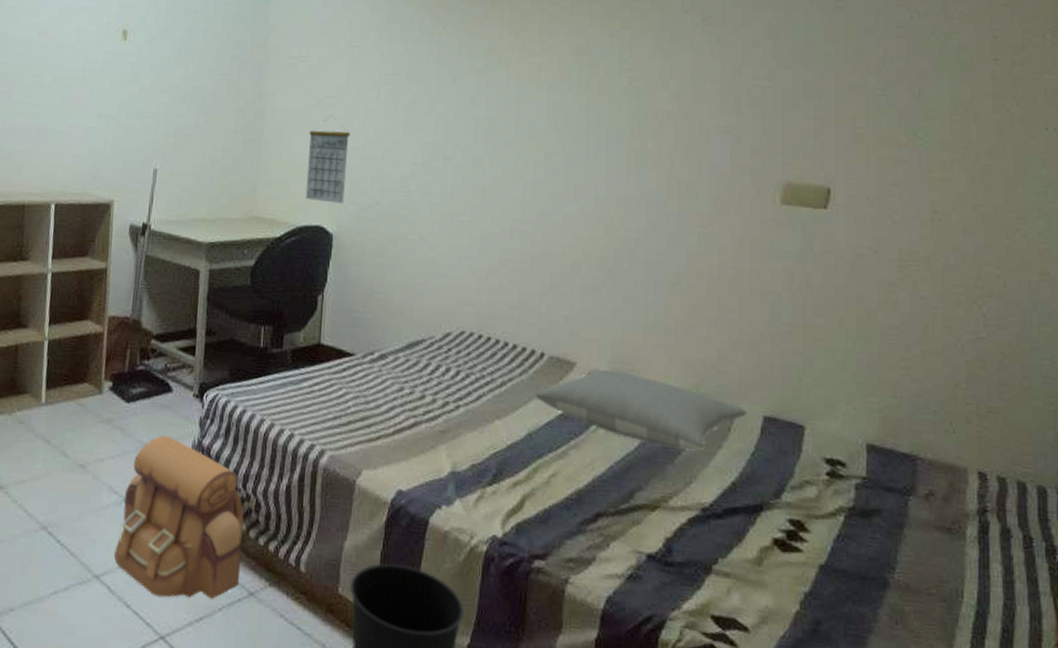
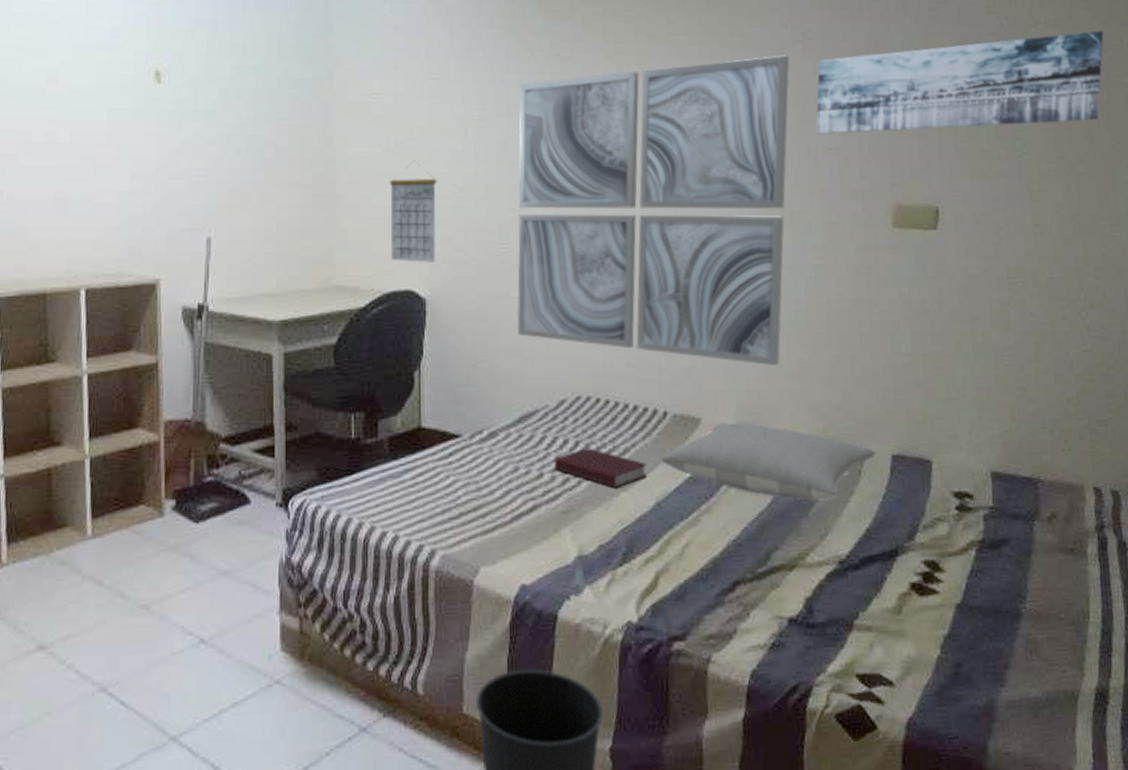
backpack: present [113,436,244,599] -> none [193,557,348,751]
wall art: none [411,38,688,322] -> present [516,55,790,366]
book: none [436,377,522,417] -> present [554,448,648,489]
wall art: none [710,27,1024,116] -> present [816,30,1104,134]

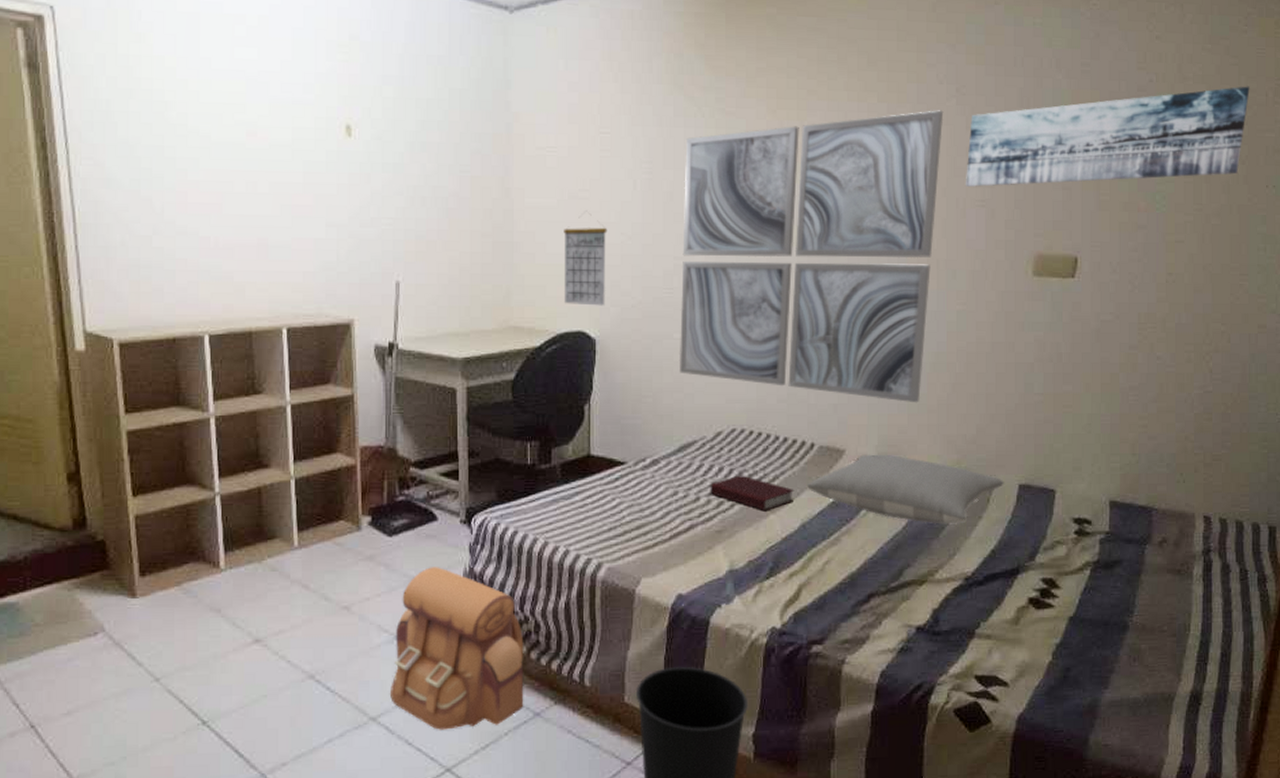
backpack: none [193,557,348,751] -> present [389,567,524,730]

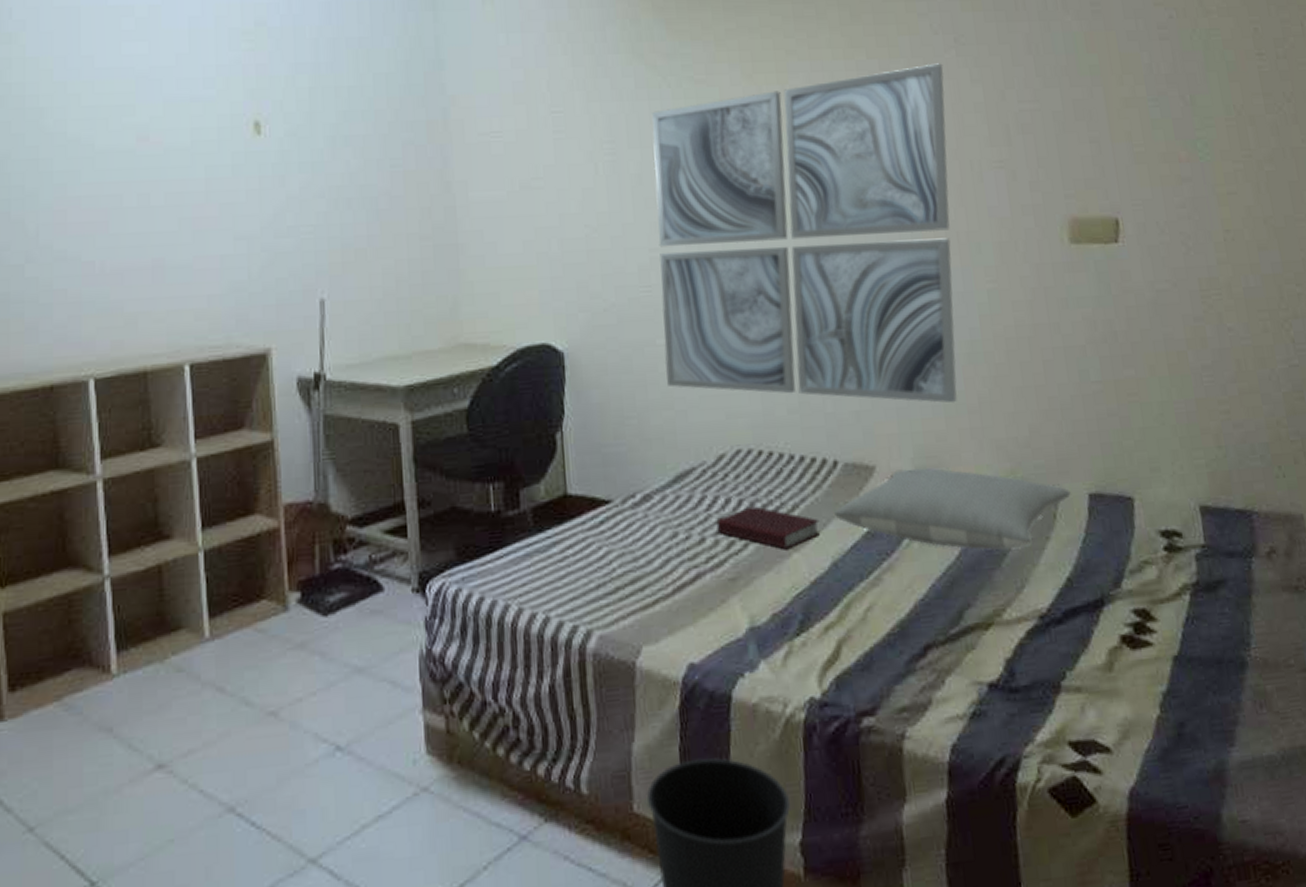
backpack: present [389,567,524,730] -> none [332,651,506,870]
calendar: present [564,213,608,306] -> none [516,205,572,313]
wall art: present [966,86,1250,187] -> none [974,16,1285,146]

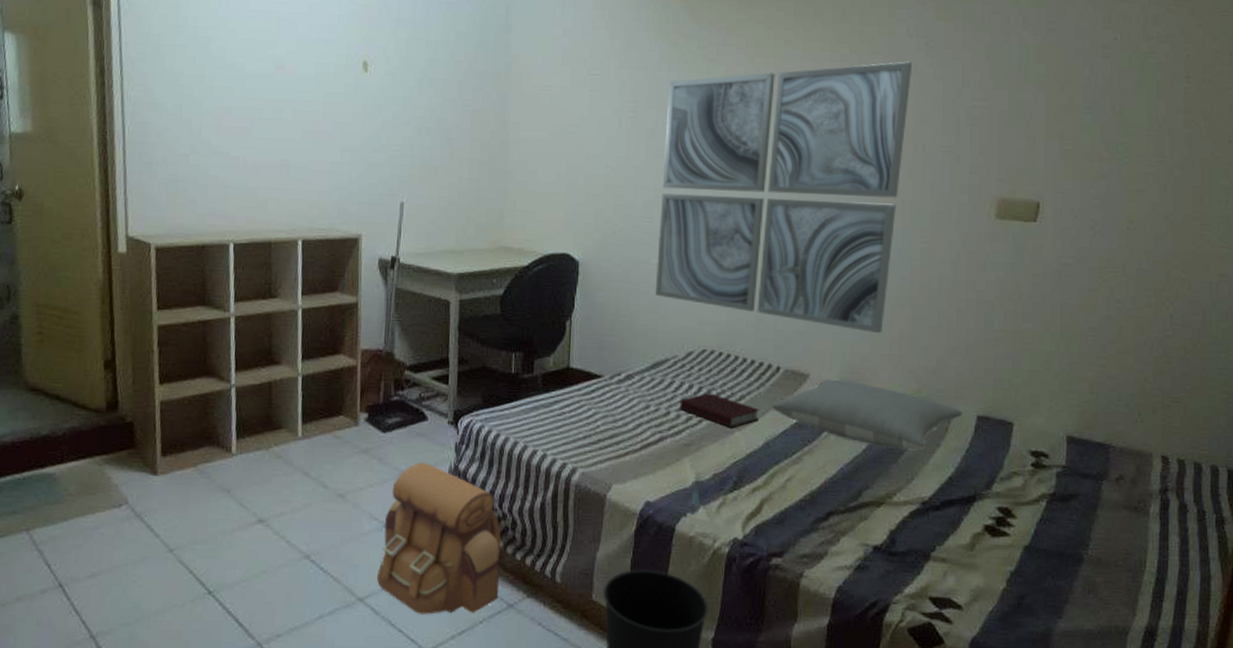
backpack: none [332,651,506,870] -> present [376,463,501,614]

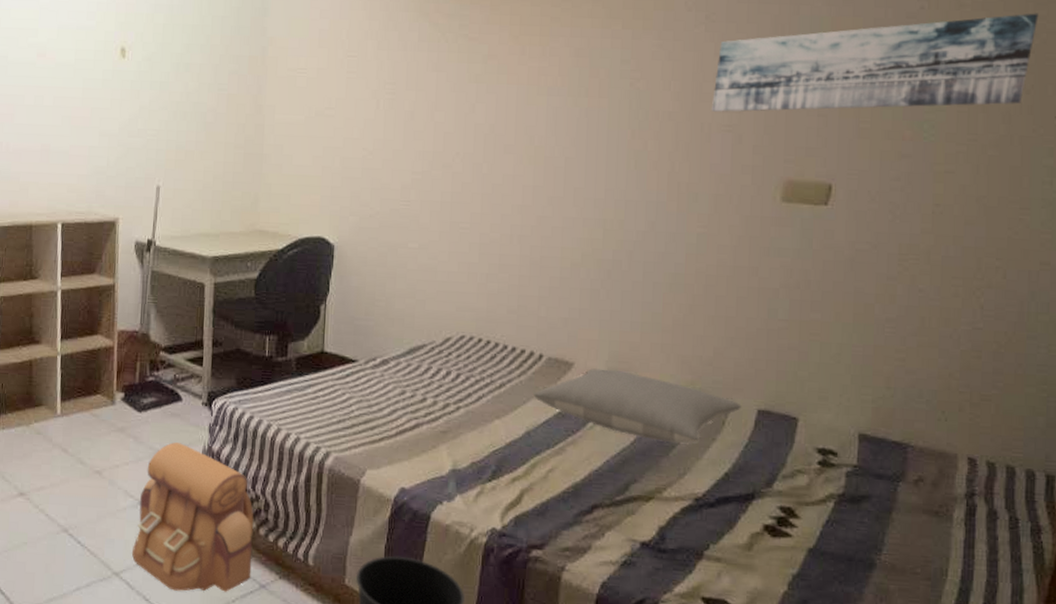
wall art: present [655,61,913,334] -> none [412,36,691,322]
book: present [680,393,760,428] -> none [436,380,521,417]
wall art: none [932,46,1214,134] -> present [712,13,1039,112]

